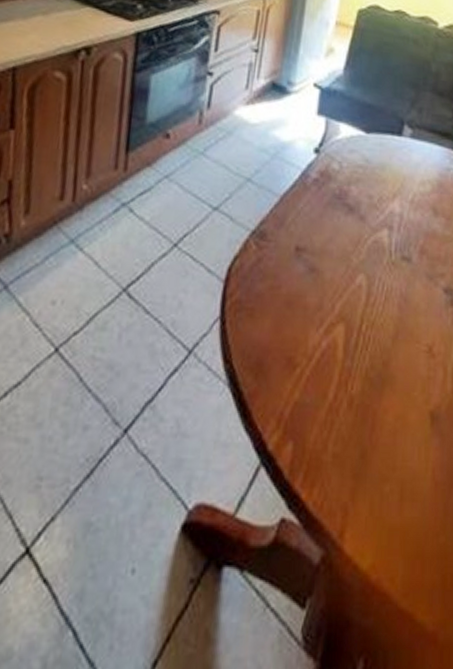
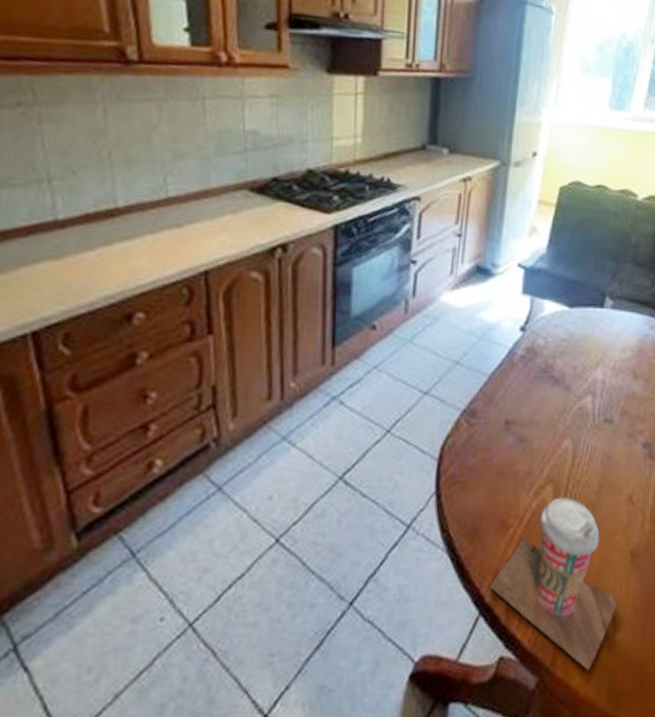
coffee cup: none [274,338,416,551] -> present [490,497,618,670]

